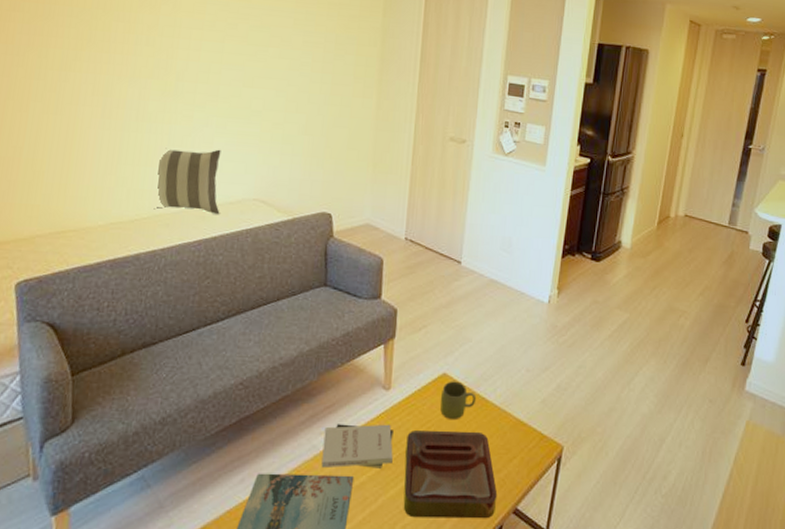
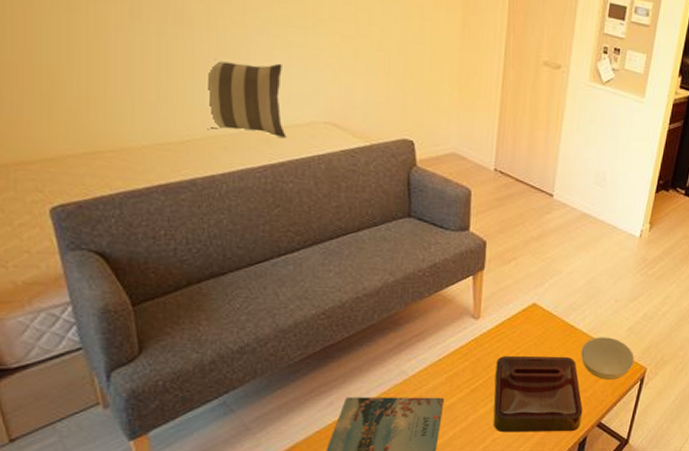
books: present [321,424,394,469] -> none [411,350,483,392]
mug: present [440,381,477,421] -> none [529,310,566,347]
bowl: none [492,410,550,460] -> present [580,337,635,381]

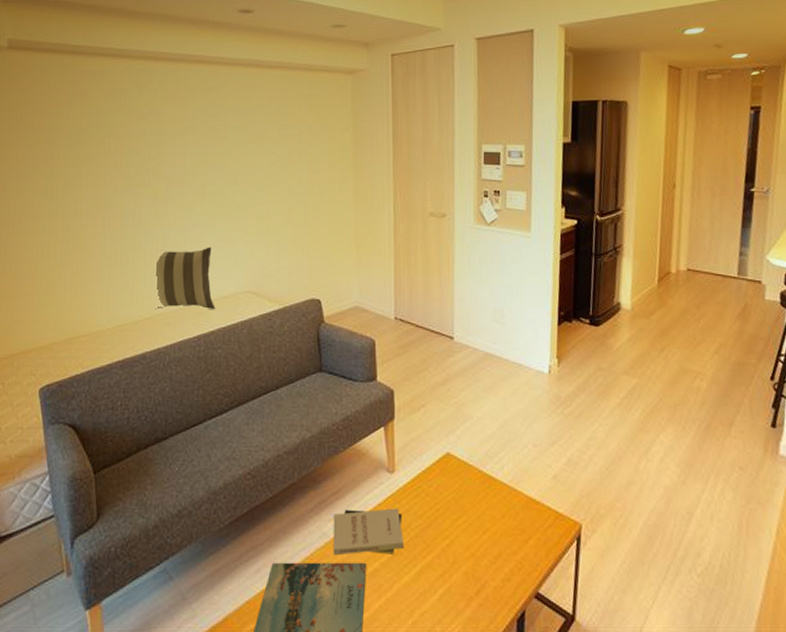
books: none [411,350,483,392] -> present [333,508,404,556]
decorative tray: present [493,355,583,433] -> none [416,512,517,605]
bowl: present [580,337,635,381] -> none [503,488,566,540]

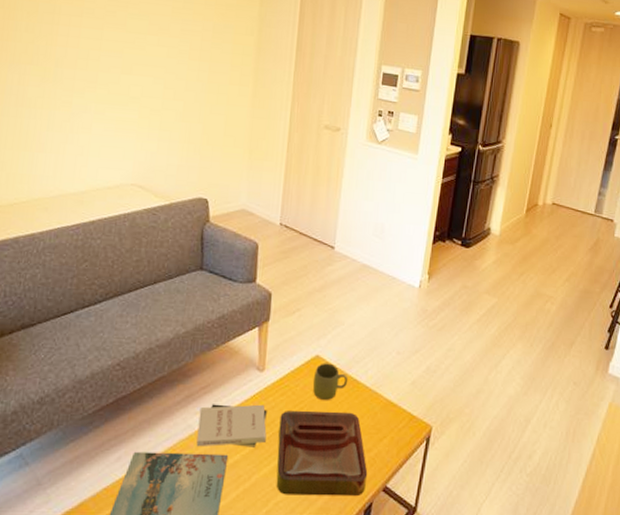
pillow: present [155,246,215,310] -> none [32,134,100,199]
decorative tray: none [416,512,517,605] -> present [276,410,368,497]
mug: none [446,460,484,502] -> present [312,363,348,401]

